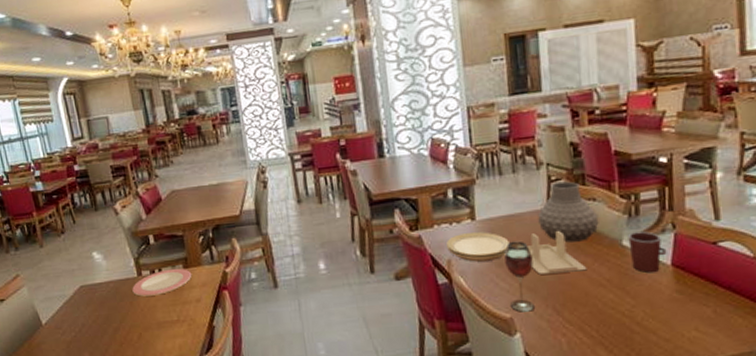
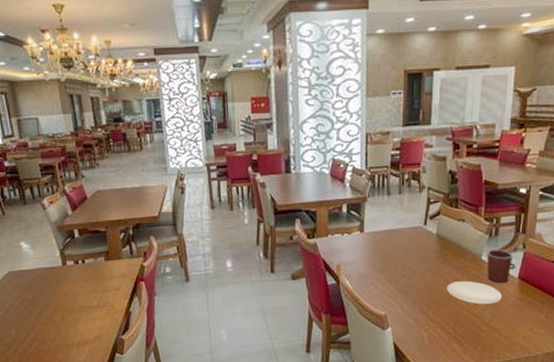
plate: present [132,268,192,297] -> none [57,260,113,284]
plate: present [447,232,509,262] -> none [338,243,390,268]
wineglass: present [504,241,534,312] -> none [385,252,408,311]
napkin holder: present [527,230,587,274] -> none [404,244,451,280]
vase: present [538,181,599,242] -> none [416,204,465,255]
plate: none [583,271,654,301] -> present [447,280,502,305]

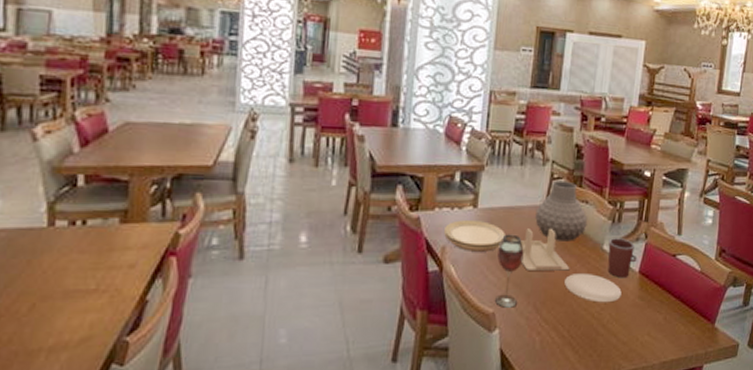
plate: none [338,243,390,268] -> present [444,220,505,252]
wineglass: none [385,252,408,311] -> present [495,234,524,308]
napkin holder: none [404,244,451,280] -> present [520,228,570,271]
vase: none [416,204,465,255] -> present [535,180,587,241]

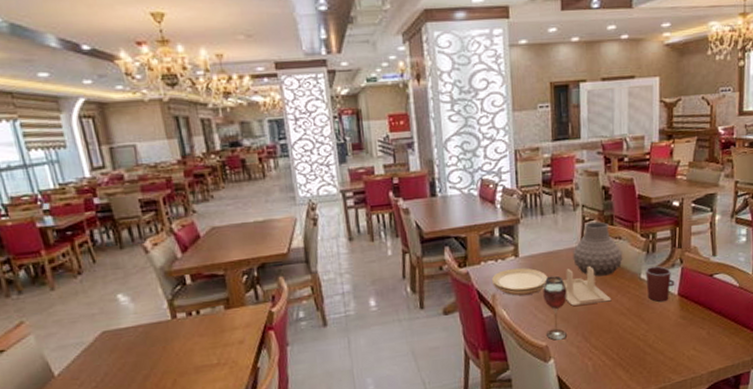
plate: present [565,272,622,303] -> none [608,301,664,327]

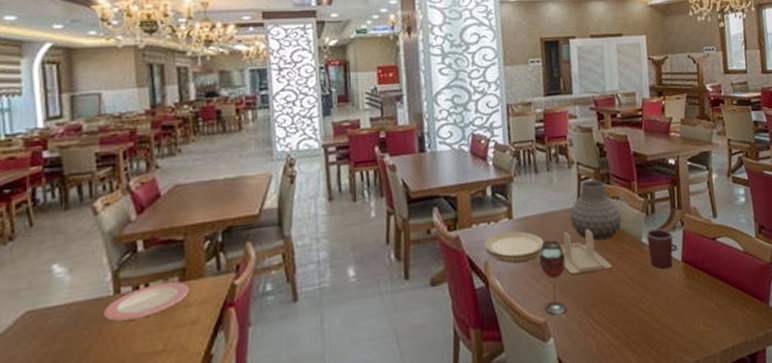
plate: none [165,309,235,340] -> present [104,281,190,322]

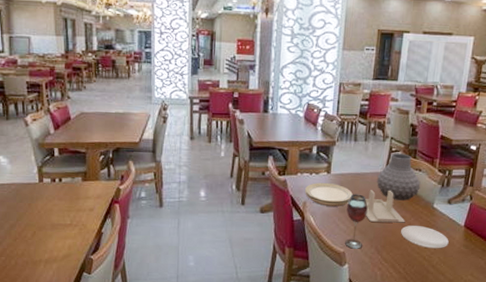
plate: present [104,281,190,322] -> none [32,179,89,201]
plate: none [610,268,669,298] -> present [401,225,449,249]
cup: present [646,229,678,269] -> none [437,199,463,230]

